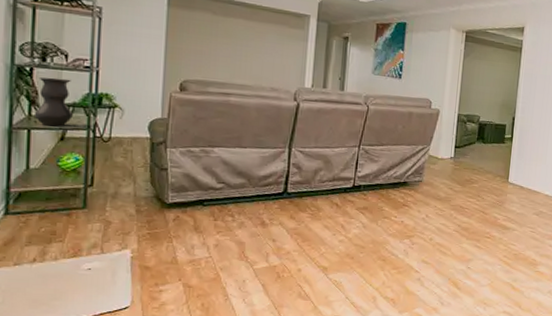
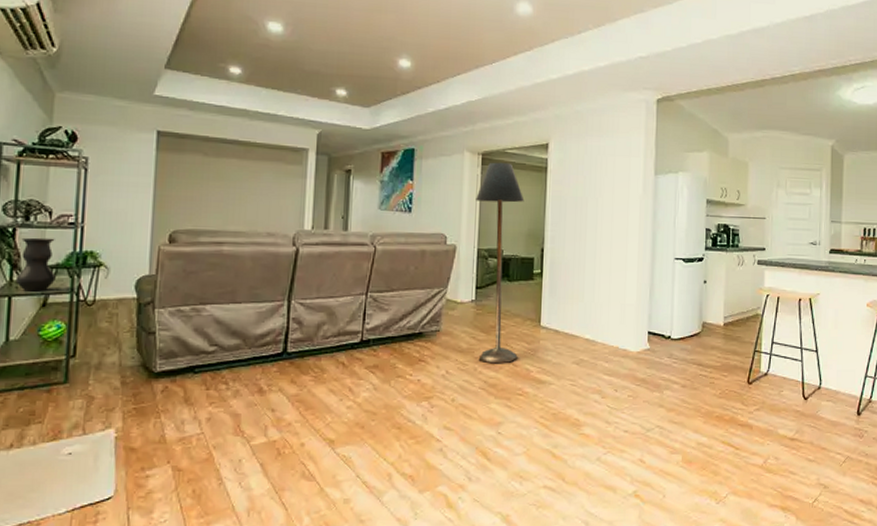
floor lamp: none [454,39,501,212] -> present [476,162,524,364]

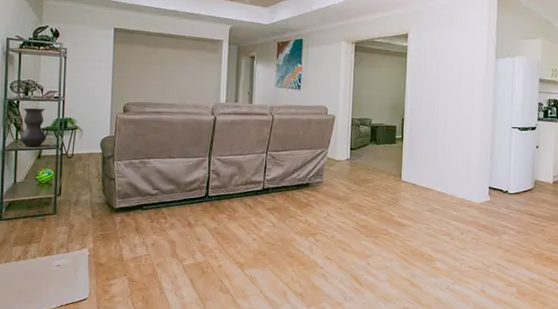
floor lamp: present [476,162,524,364] -> none [350,49,389,210]

